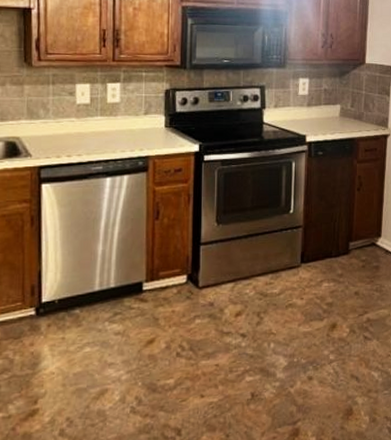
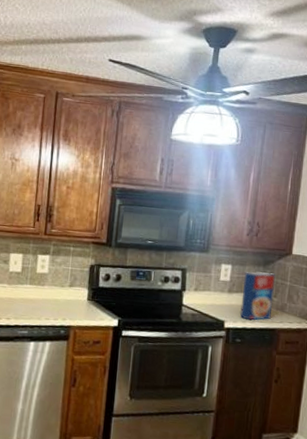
cereal box: none [319,83,352,132] -> present [239,272,276,321]

